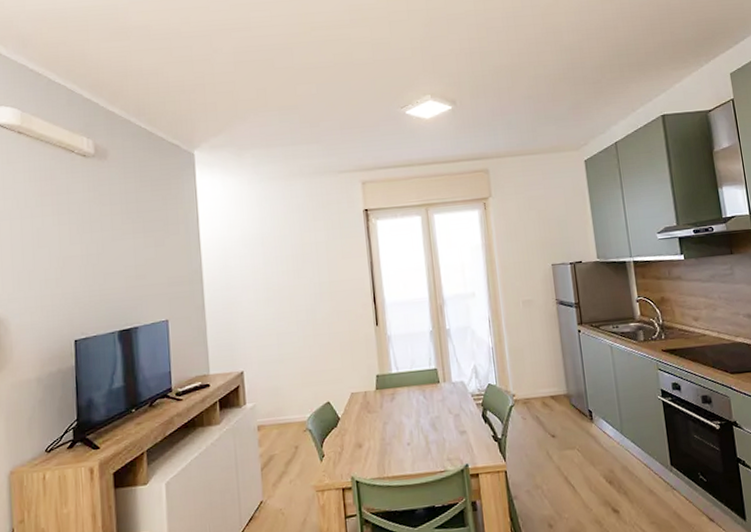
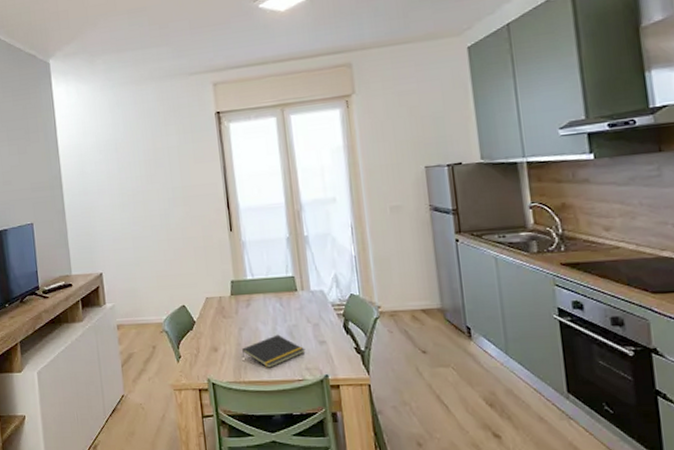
notepad: none [386,427,447,462] -> present [242,334,306,368]

